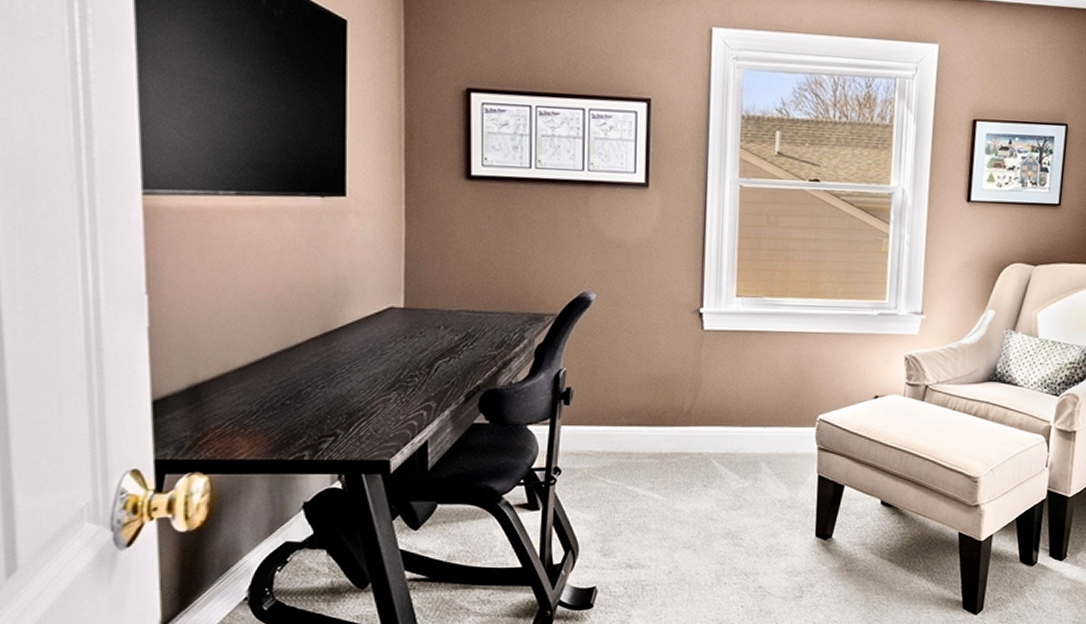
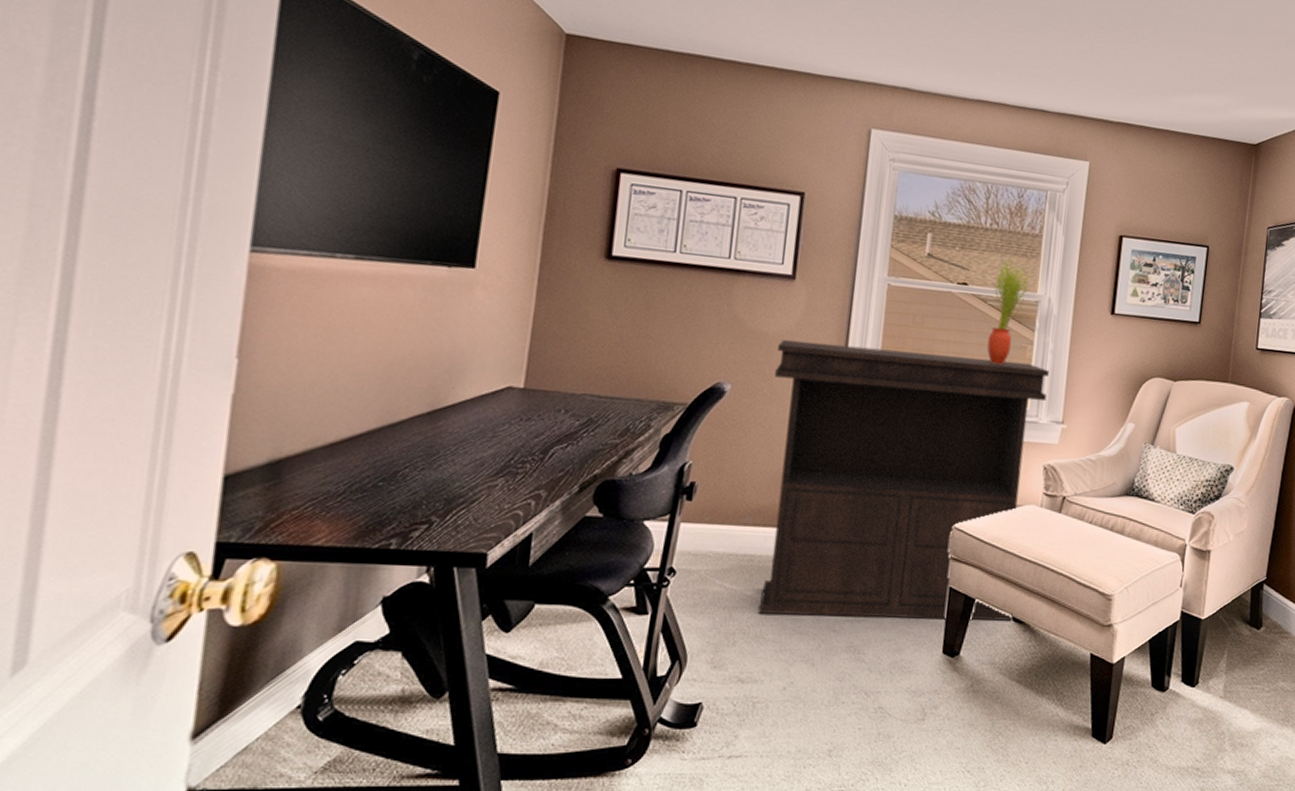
console table: none [637,247,906,506] -> present [758,339,1049,621]
potted plant: none [842,152,884,259] -> present [987,258,1031,365]

